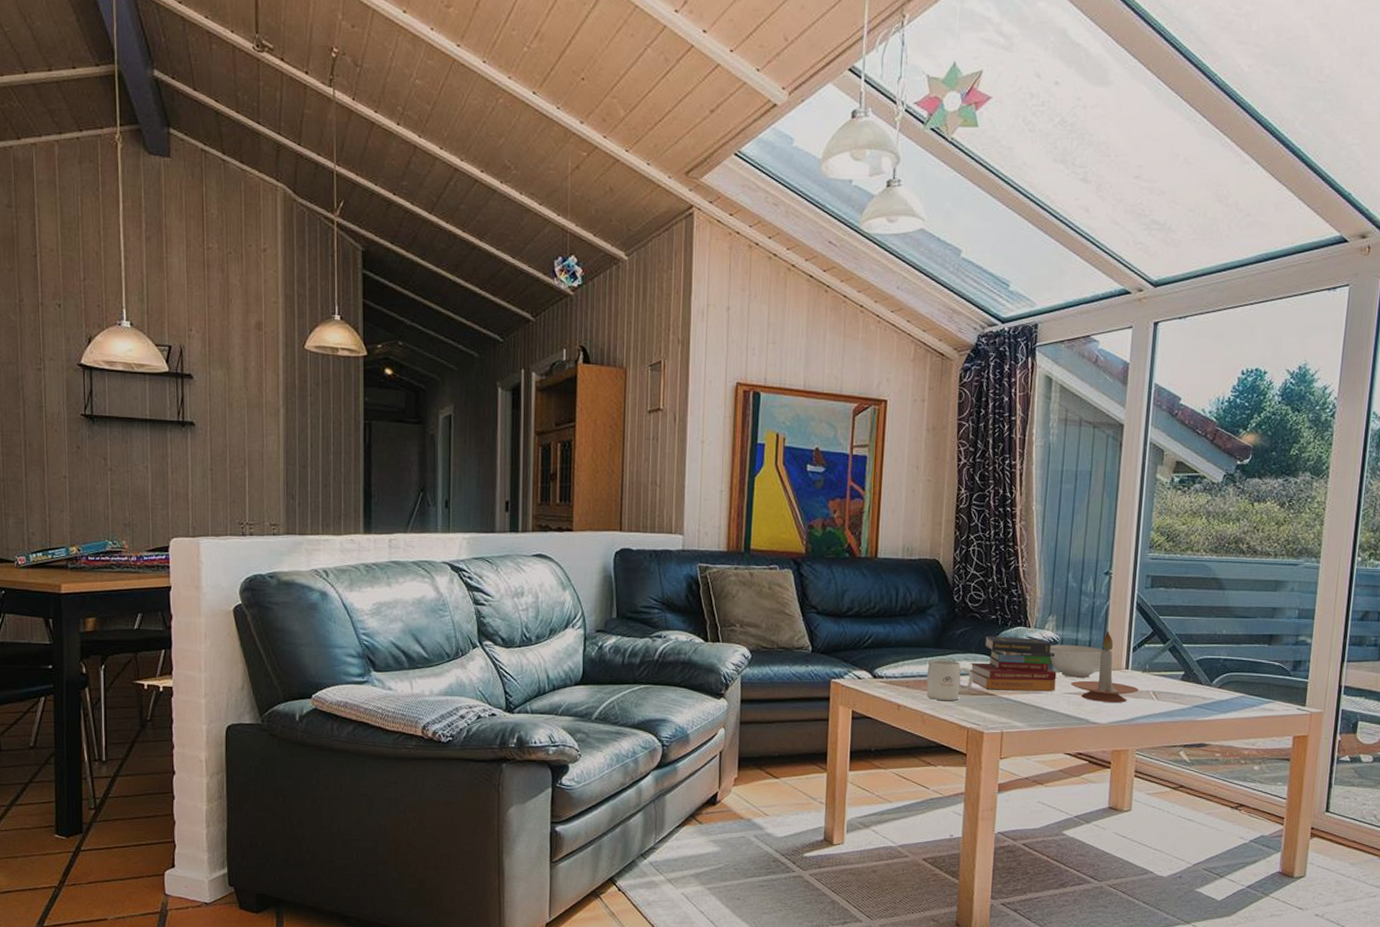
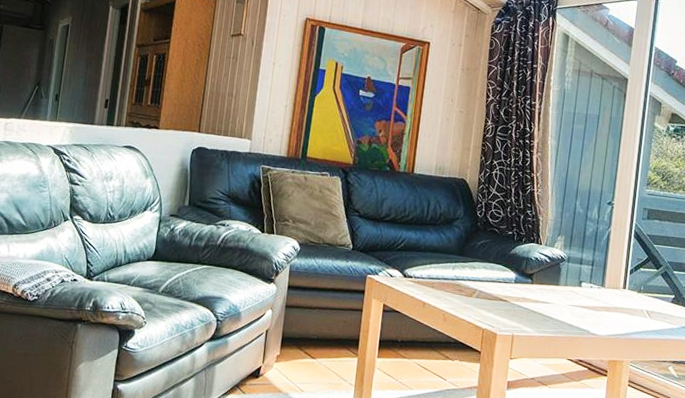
mug: present [926,660,973,701] -> none [449,265,490,303]
books: present [968,635,1057,691] -> none [485,248,563,302]
bowl: present [1049,644,1104,678] -> none [557,261,605,294]
candle holder: present [1070,630,1139,703] -> none [574,253,634,318]

